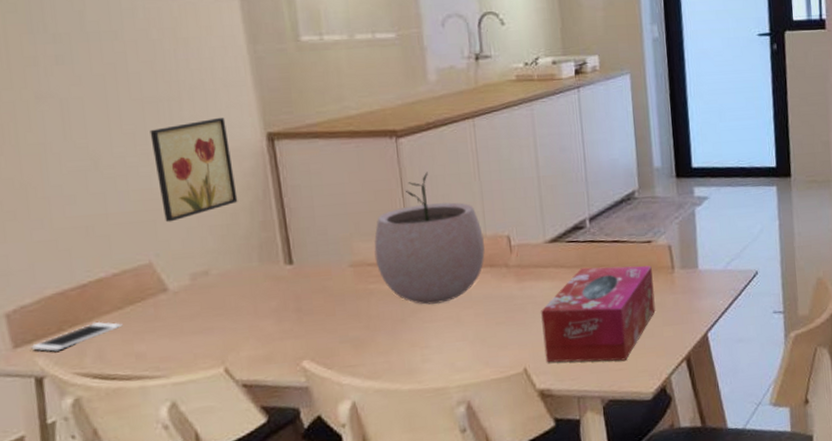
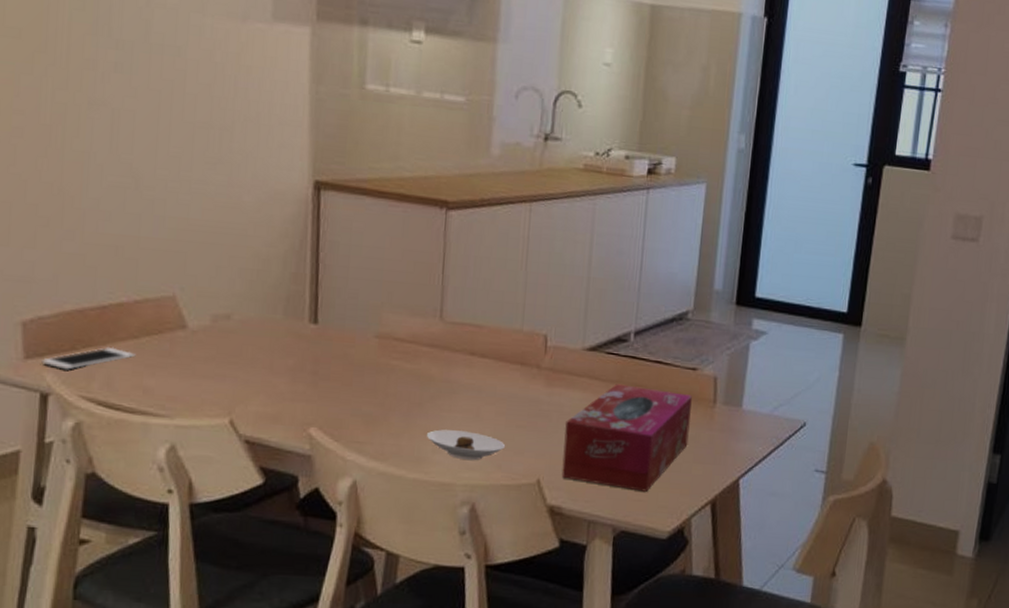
wall art: present [150,117,238,223] -> none [196,155,275,257]
plant pot: present [374,172,485,305] -> none [402,251,520,394]
saucer: none [413,336,489,364] -> present [426,429,505,461]

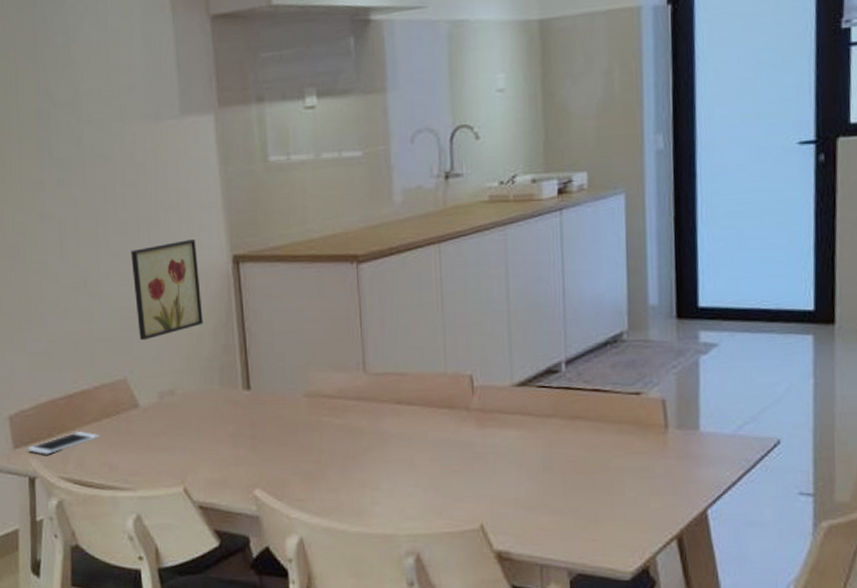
wall art: none [196,155,275,257] -> present [131,238,204,341]
saucer: present [426,429,505,461] -> none [363,481,443,510]
tissue box: present [561,384,692,492] -> none [503,418,641,530]

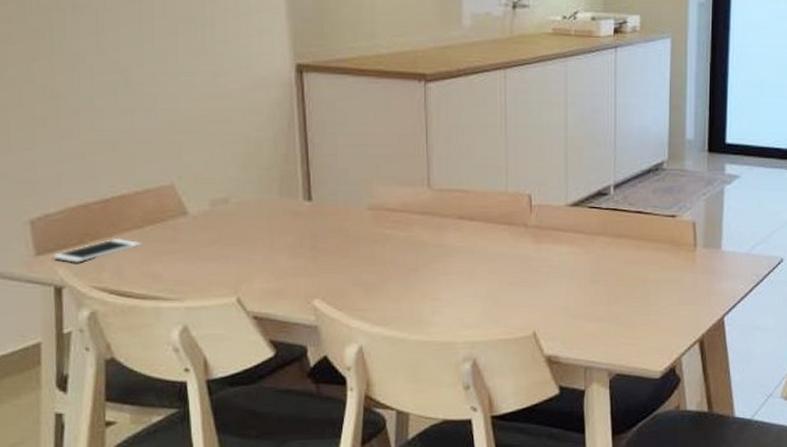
wall art: present [131,238,204,341] -> none [181,43,262,146]

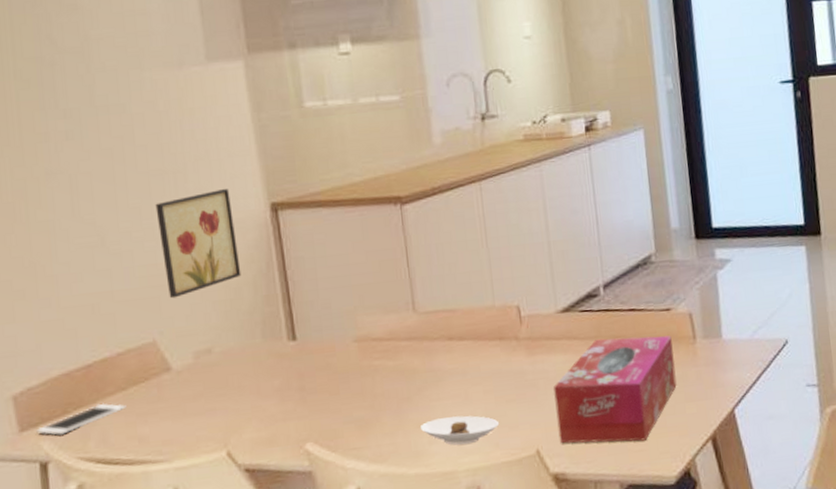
wall art: none [181,43,262,146] -> present [155,188,242,299]
saucer: none [424,292,500,319] -> present [420,415,499,445]
tissue box: none [556,236,673,336] -> present [553,335,677,444]

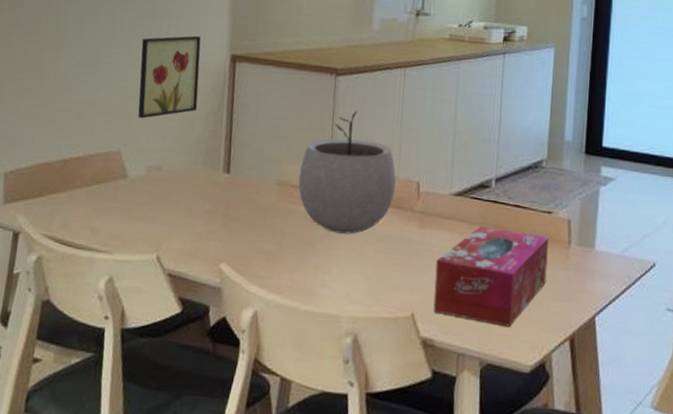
cell phone: present [36,403,126,436] -> none [16,193,87,214]
plant pot: none [379,239,494,382] -> present [298,110,397,234]
saucer: present [420,415,499,445] -> none [316,266,383,295]

